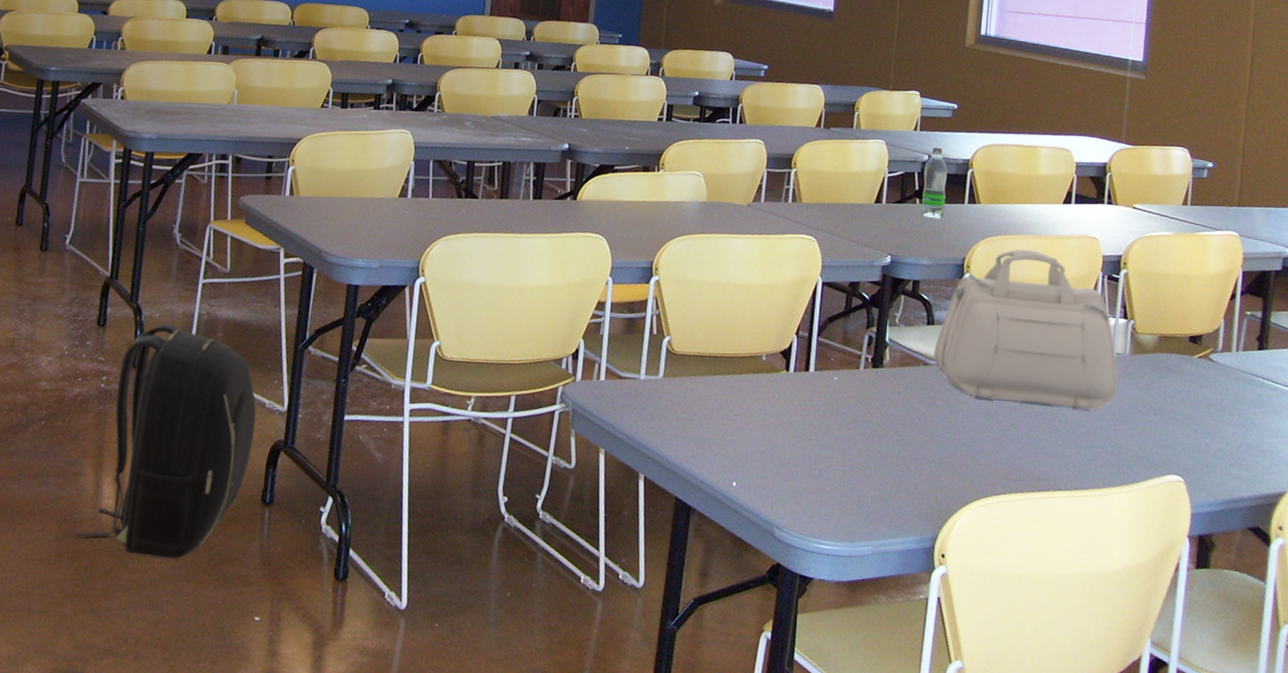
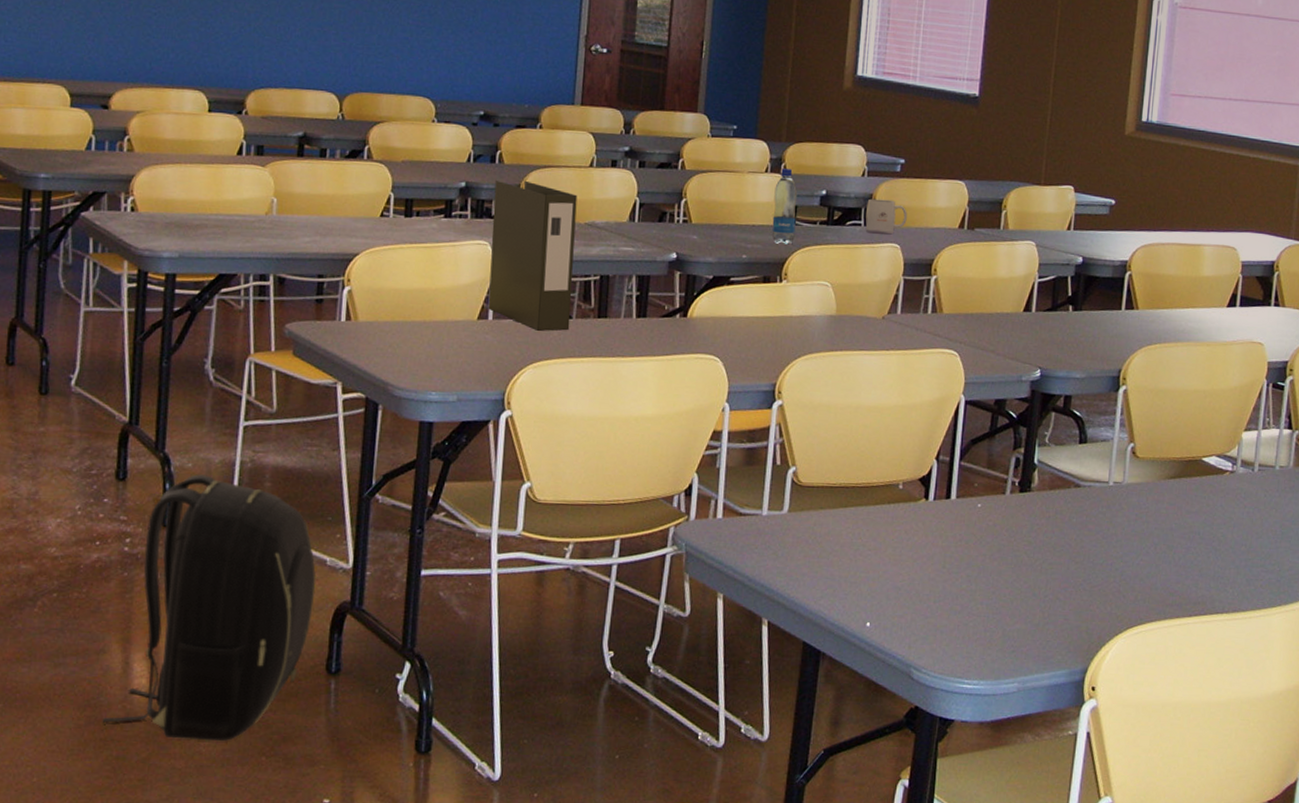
binder: none [407,79,485,209] -> present [488,180,578,331]
bottle: none [651,72,674,138] -> present [771,168,798,245]
mug: none [733,99,770,132] -> present [865,198,907,235]
bottle: present [921,147,948,219] -> none [1074,248,1104,328]
handbag: present [934,249,1119,411] -> none [1086,358,1282,528]

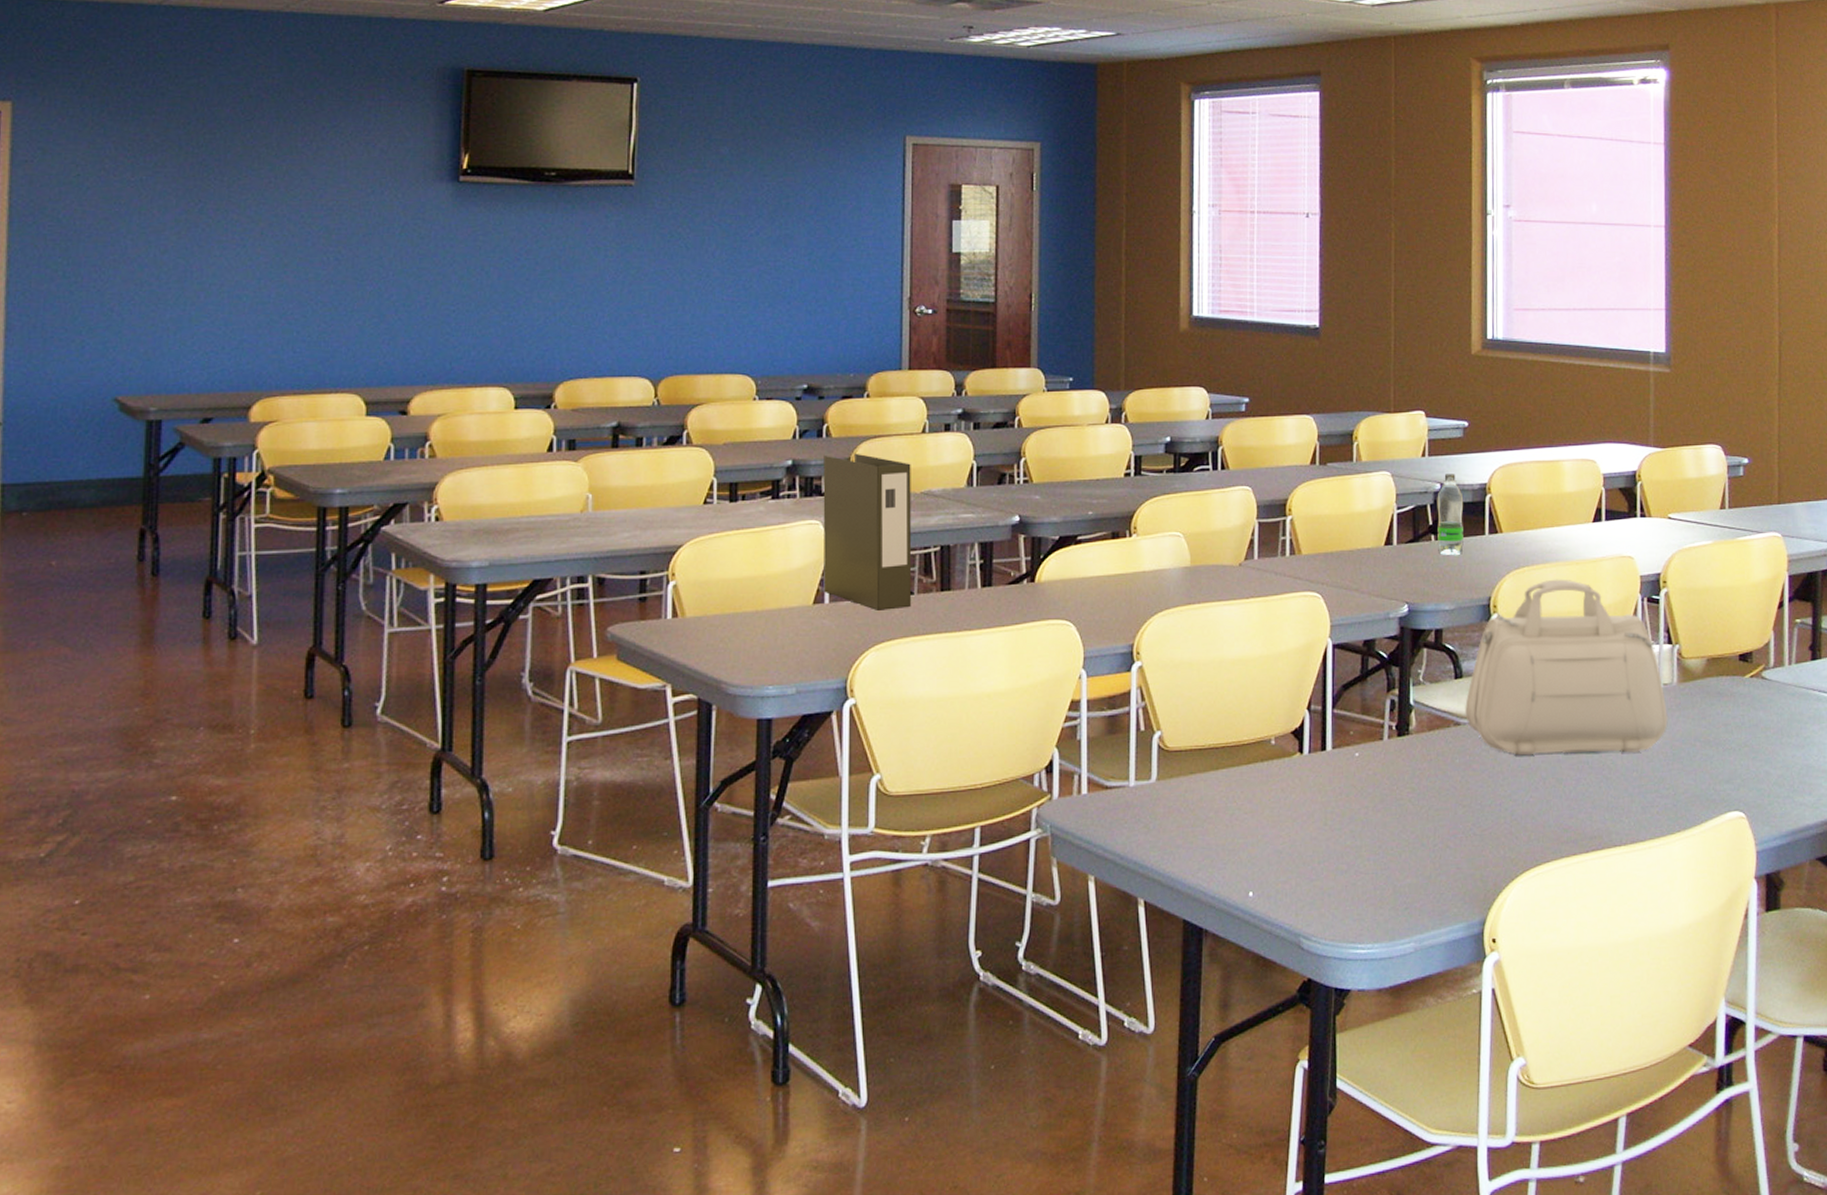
backpack: present [102,474,316,741] -> none [423,798,654,1096]
bottle: present [771,168,798,245] -> none [1117,418,1141,497]
mug: present [865,198,907,235] -> none [1213,441,1256,479]
bottle: none [1074,248,1104,328] -> present [1437,474,1464,556]
handbag: none [1086,358,1282,528] -> present [1465,579,1669,756]

